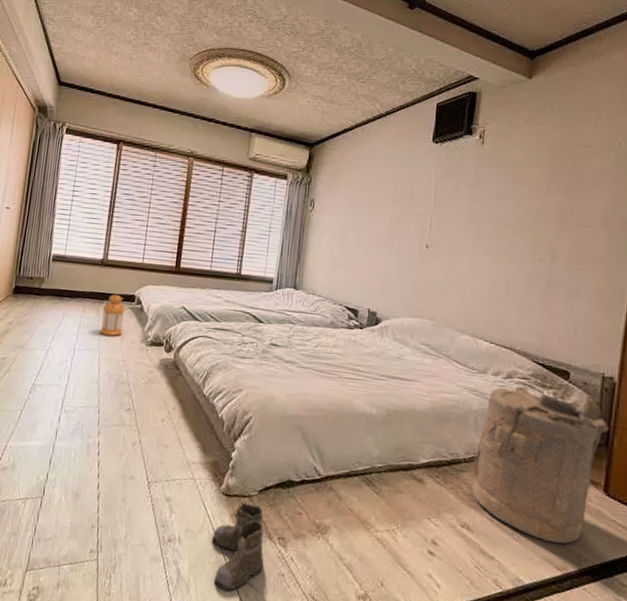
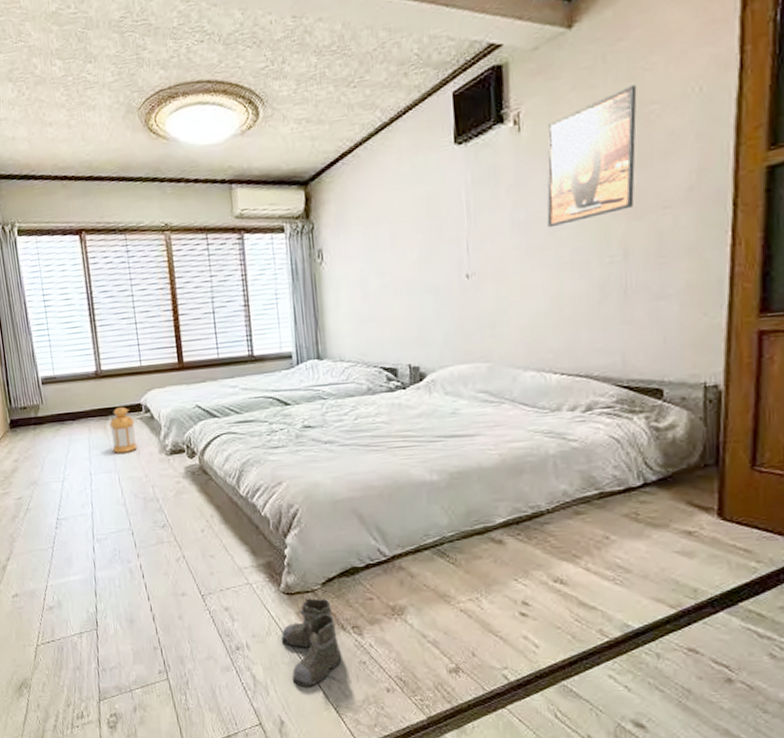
laundry hamper: present [471,386,609,544] -> none [558,417,718,581]
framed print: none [495,130,574,223] -> present [546,85,637,228]

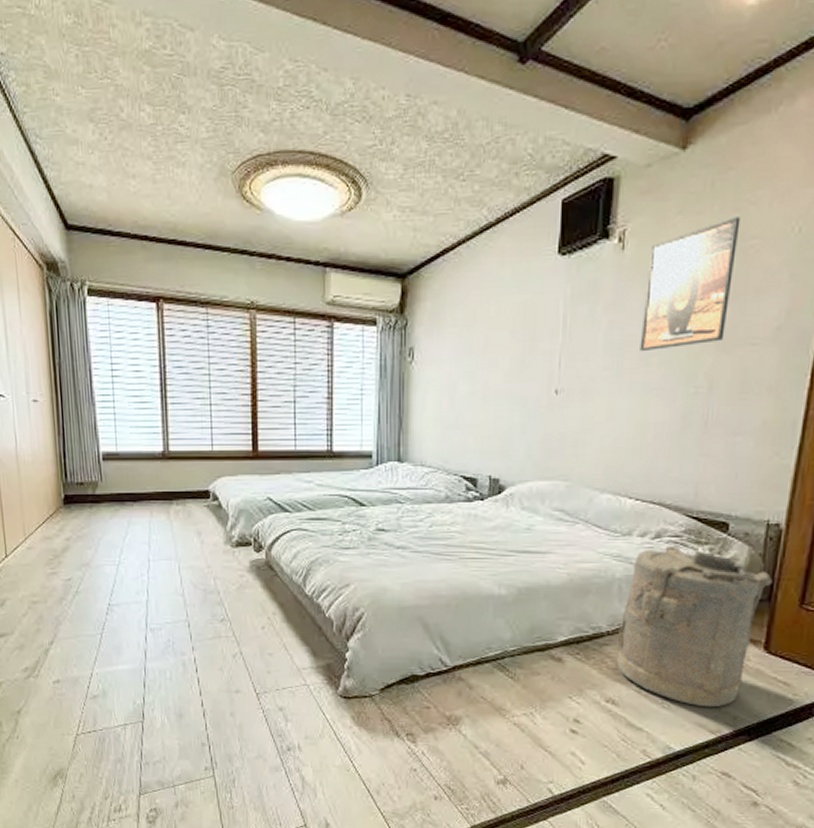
lantern: present [109,406,138,453] -> none [173,491,202,541]
boots: present [280,598,342,688] -> none [333,703,393,792]
laundry hamper: none [558,417,718,581] -> present [616,545,773,708]

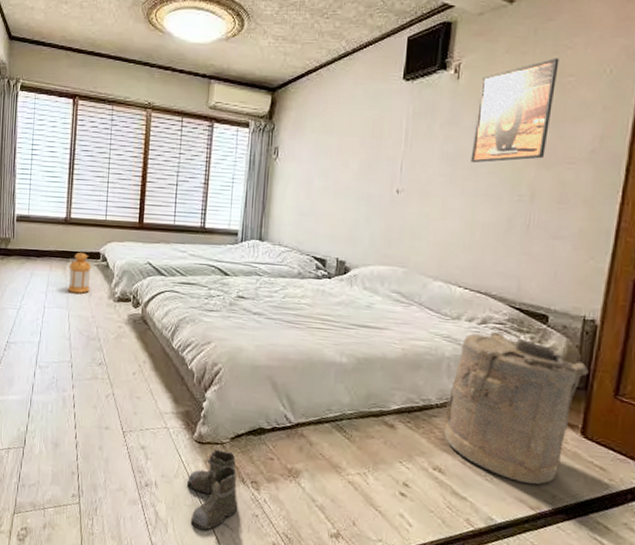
lantern: none [173,491,202,541] -> present [67,252,92,294]
boots: none [333,703,393,792] -> present [186,449,238,532]

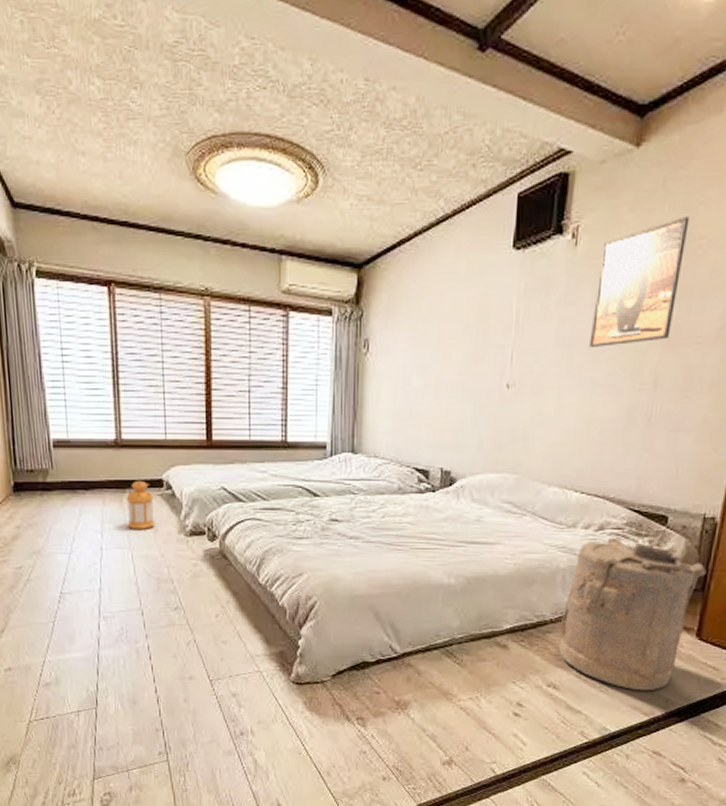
boots: present [186,449,238,532] -> none [286,689,344,774]

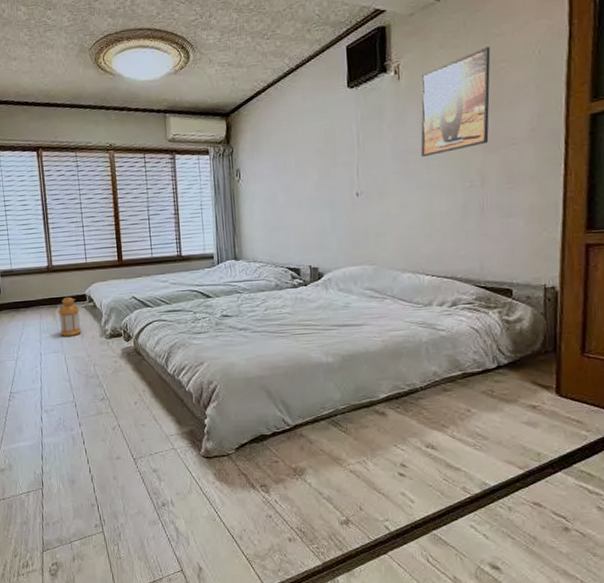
laundry hamper: present [558,537,707,691] -> none [430,311,555,447]

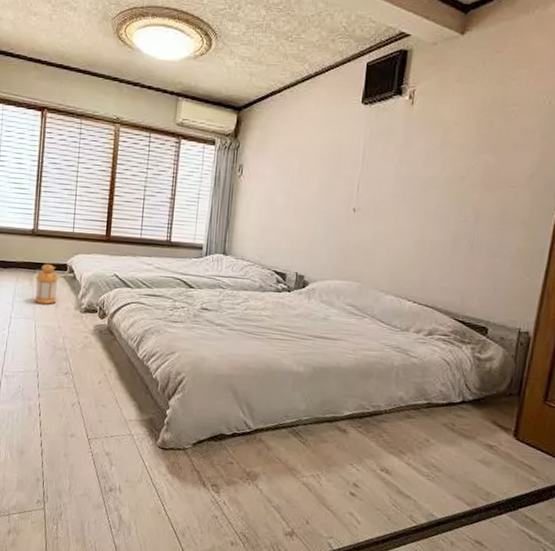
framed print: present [420,46,491,158] -> none [422,88,504,185]

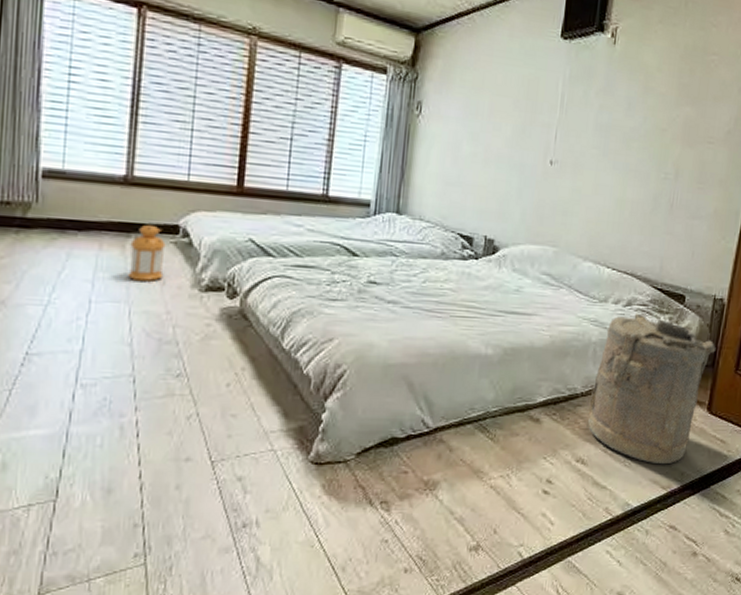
laundry hamper: none [391,342,522,483] -> present [587,313,716,465]

